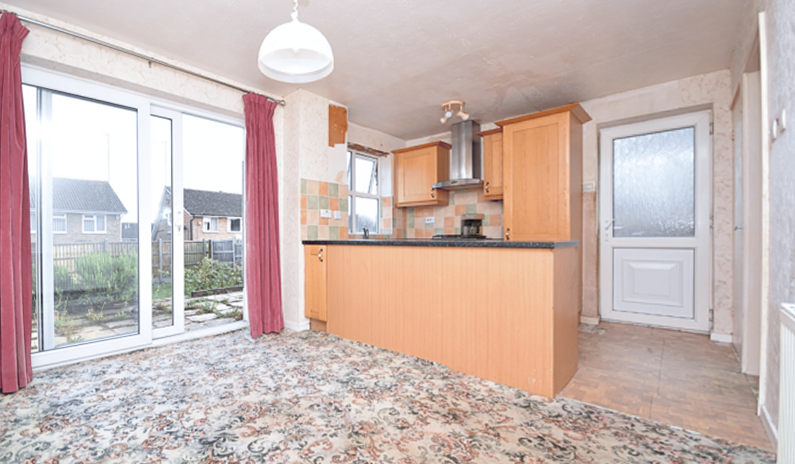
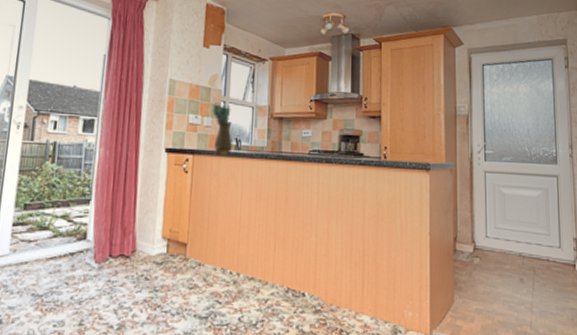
vase: none [341,197,362,244] -> present [212,102,233,156]

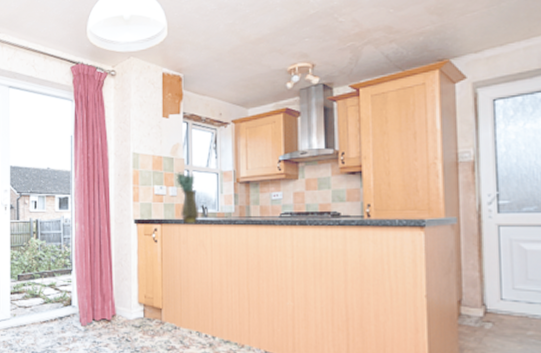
coffee maker: present [338,128,365,157] -> none [312,187,344,217]

